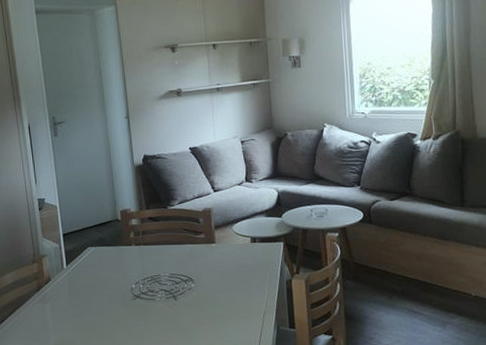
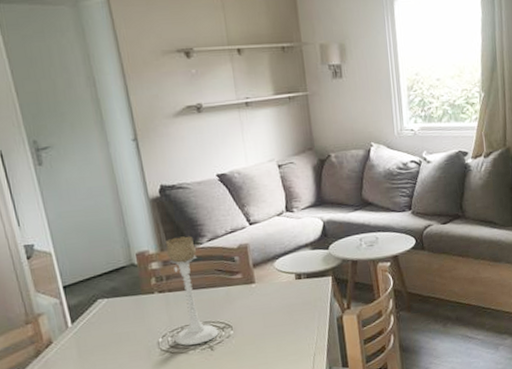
candle holder: none [144,198,182,293] -> present [166,236,219,346]

